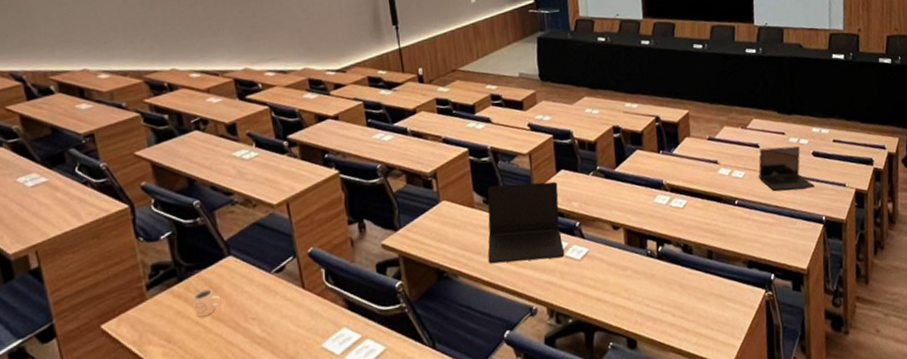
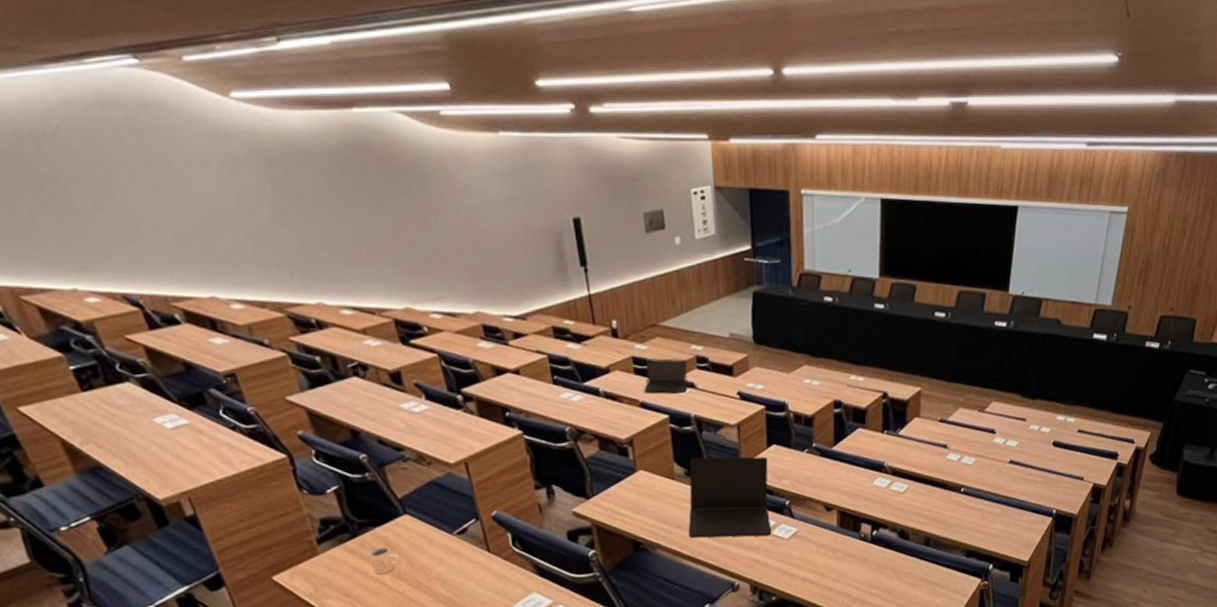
laptop: none [446,97,485,130] -> present [644,358,689,394]
laptop: present [758,146,815,191] -> none [990,433,1050,482]

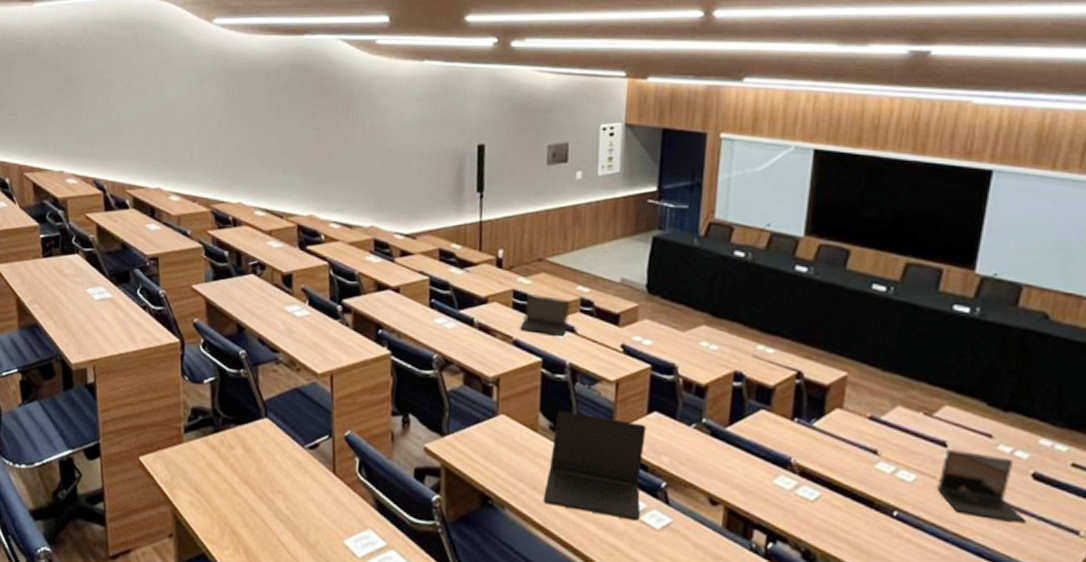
mug: present [369,545,401,575] -> none [225,445,252,476]
laptop: none [990,433,1050,482] -> present [937,448,1026,524]

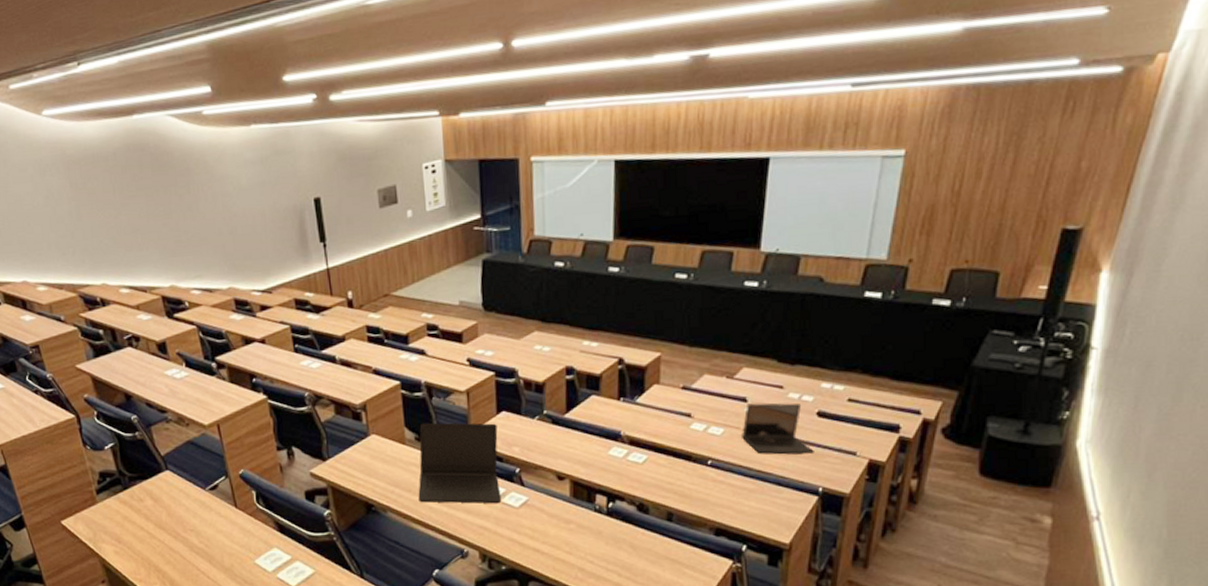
laptop: present [520,294,571,337] -> none [377,326,419,361]

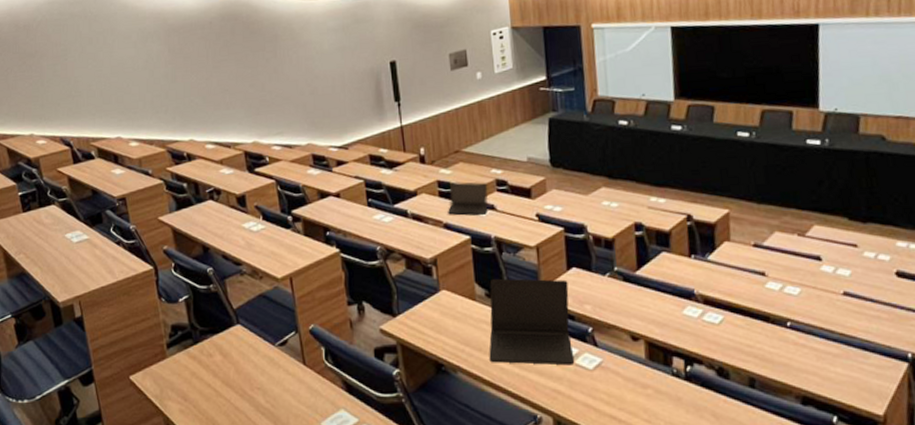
laptop: none [377,326,419,361] -> present [448,182,489,215]
laptop: present [742,402,814,455] -> none [819,261,898,317]

